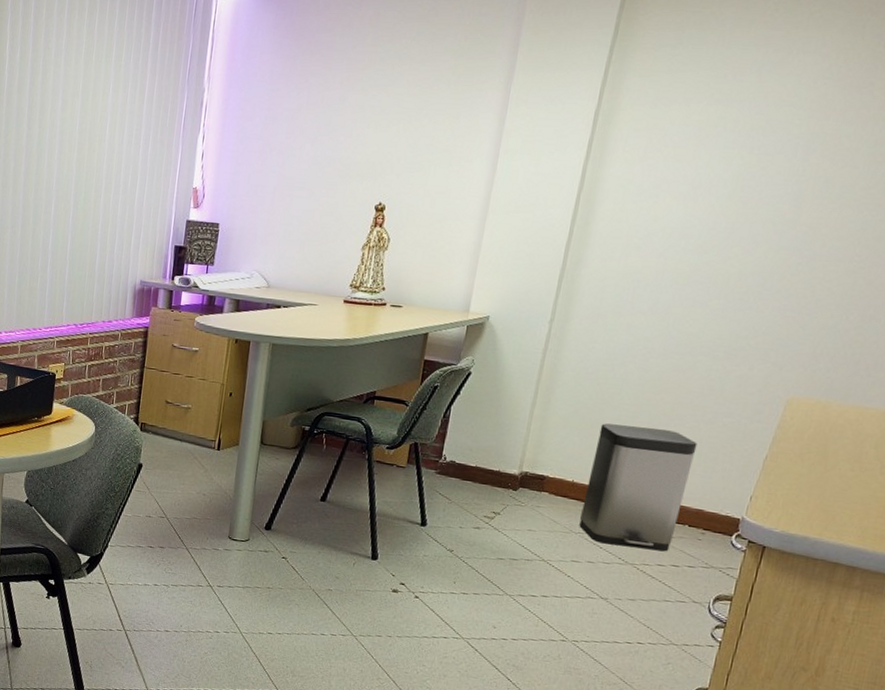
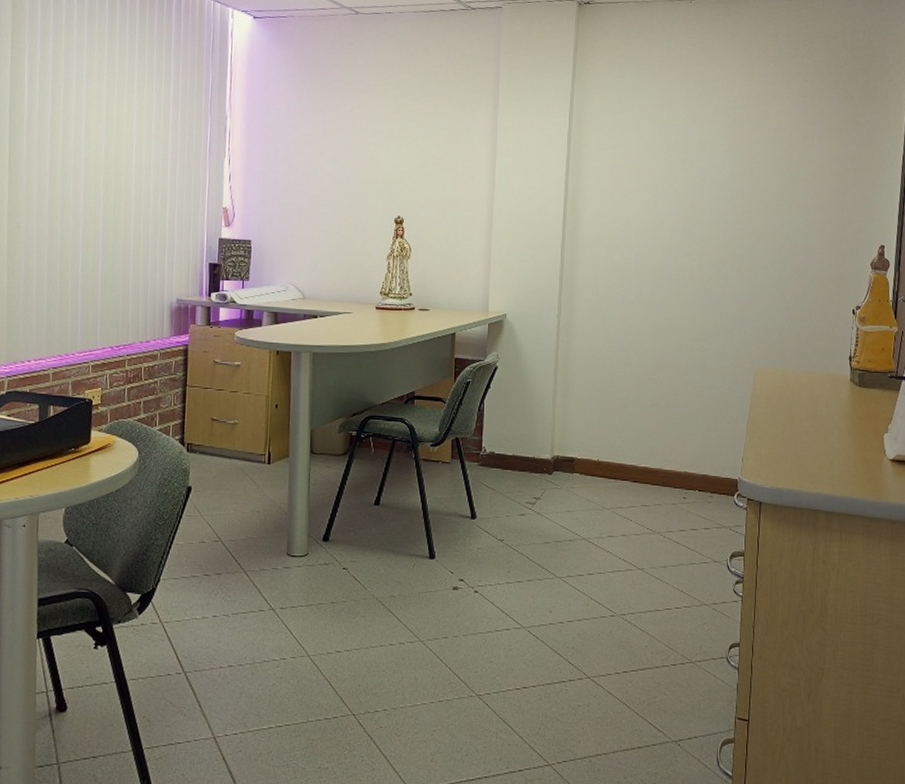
pedal bin: present [579,423,697,552] -> none [610,404,693,517]

